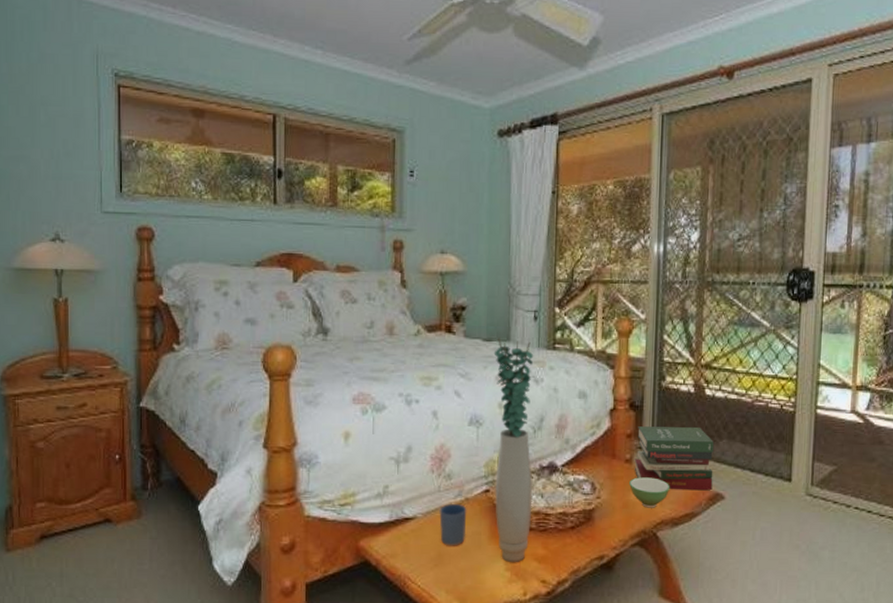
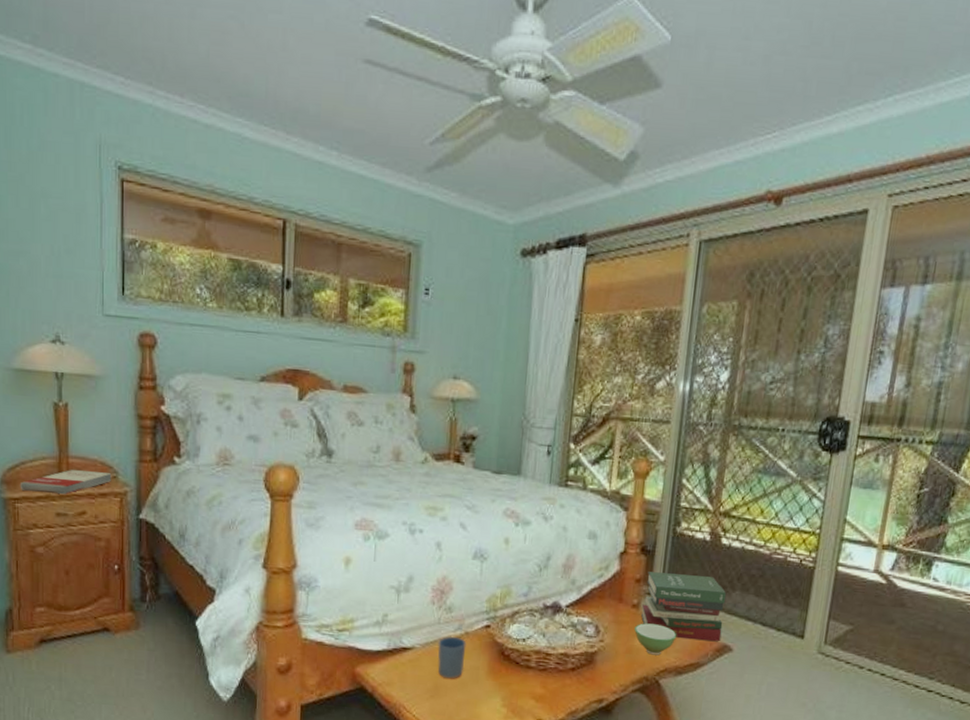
book: none [20,363,112,388] -> present [19,470,112,495]
vase: present [494,338,534,562] -> none [495,471,545,699]

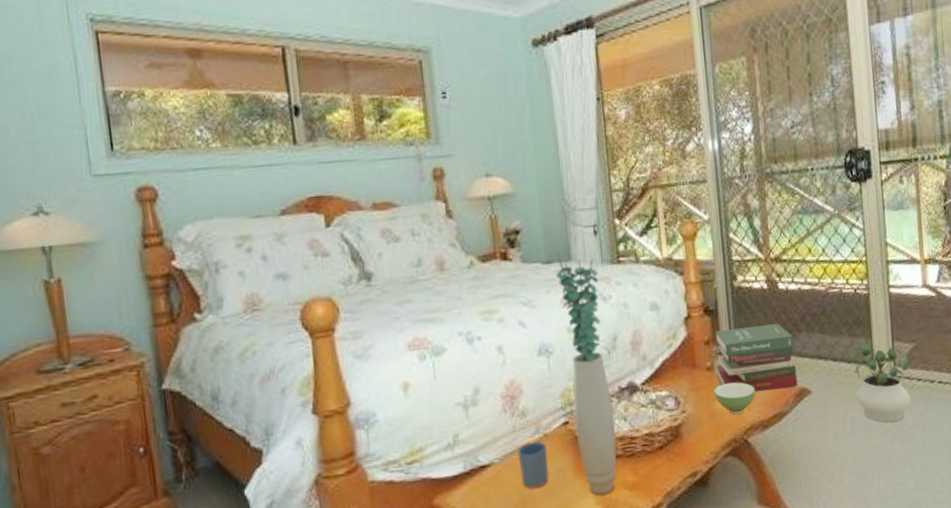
book: present [19,470,112,495] -> none [12,346,124,388]
vase: none [495,471,545,699] -> present [555,258,618,495]
potted plant: none [776,615,841,698] -> present [854,343,912,423]

